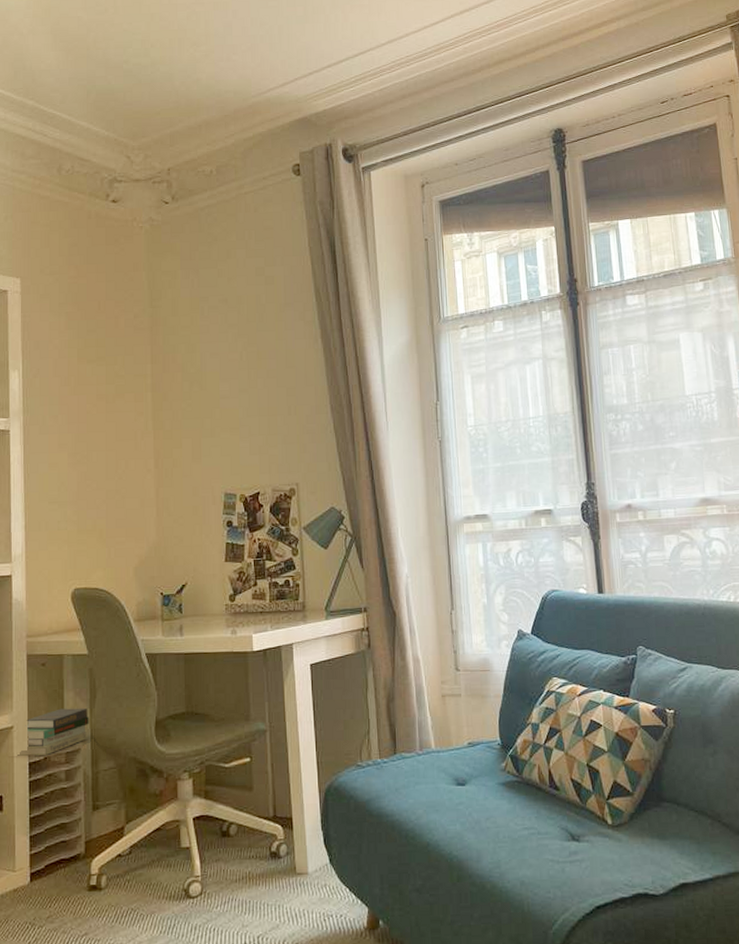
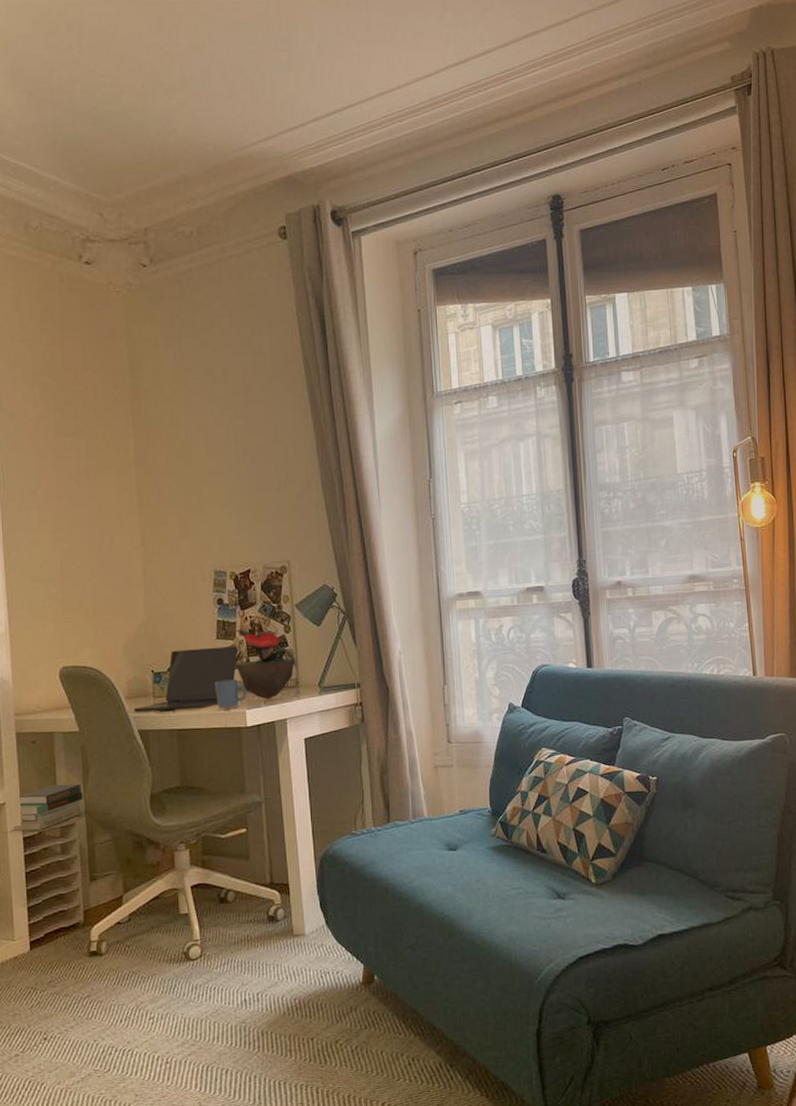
laptop: none [141,569,246,636] -> present [133,646,238,713]
mug: none [222,602,254,633] -> present [214,679,247,709]
potted flower: none [242,551,304,624] -> present [234,629,297,700]

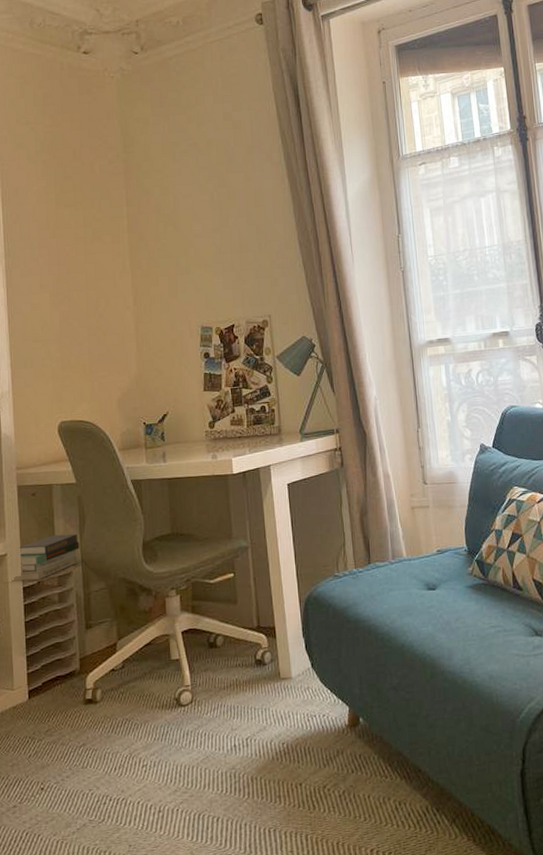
laptop: present [133,646,238,713] -> none [126,397,224,464]
mug: present [214,679,247,709] -> none [202,428,233,458]
potted flower: present [234,629,297,700] -> none [221,380,280,447]

